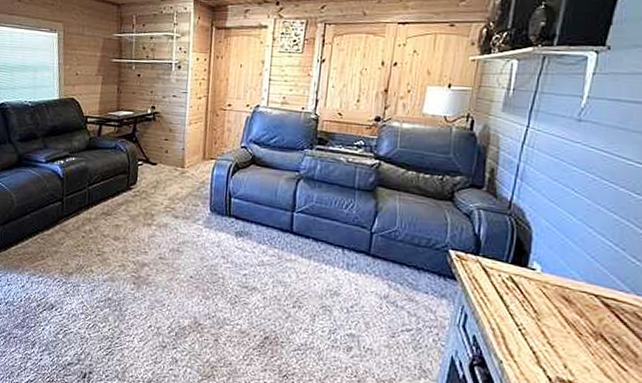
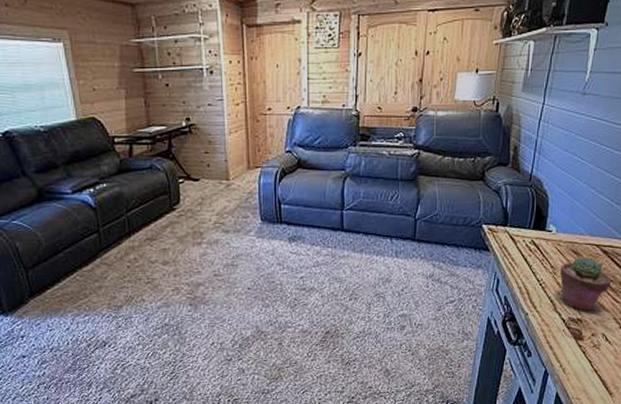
potted succulent: none [544,306,616,374] -> present [559,257,612,311]

